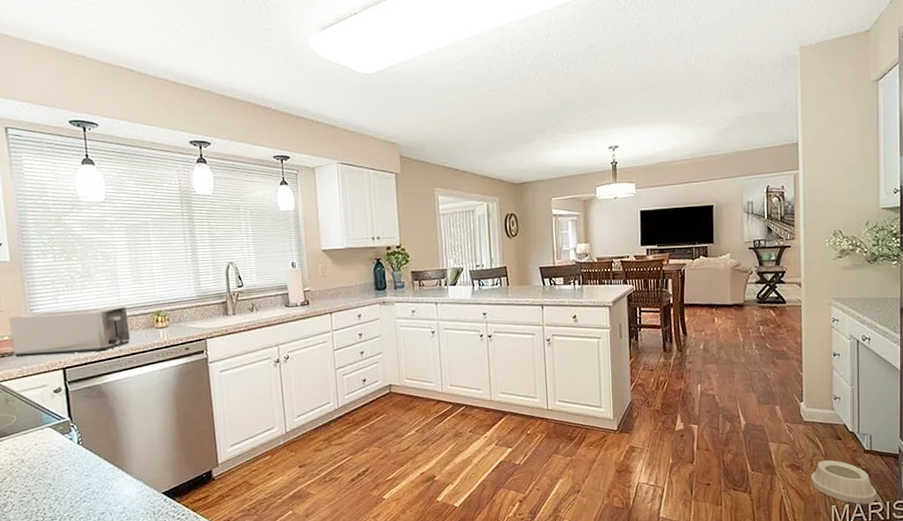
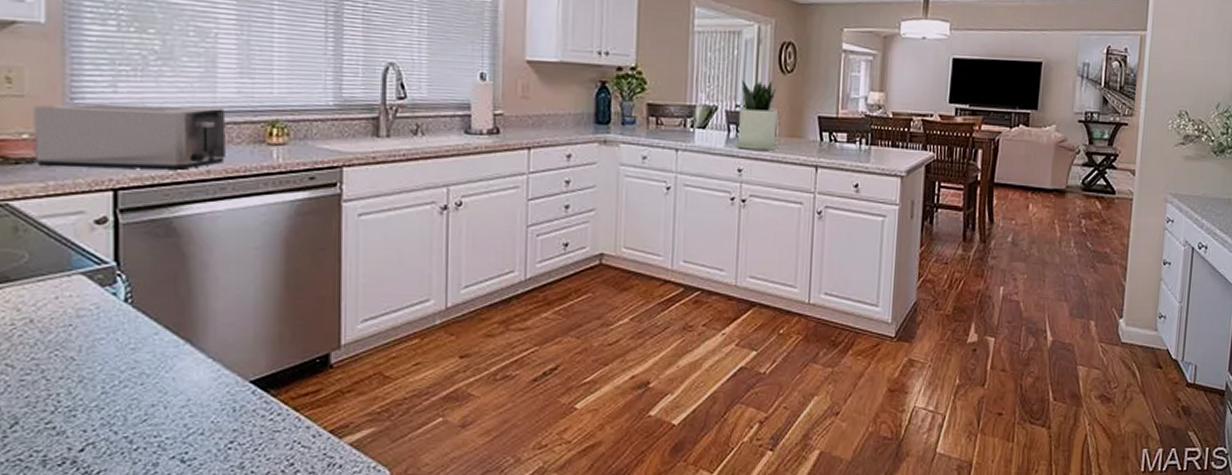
planter: none [478,244,513,298] -> present [734,80,780,151]
pet bowl: present [810,460,877,505] -> none [1121,392,1196,450]

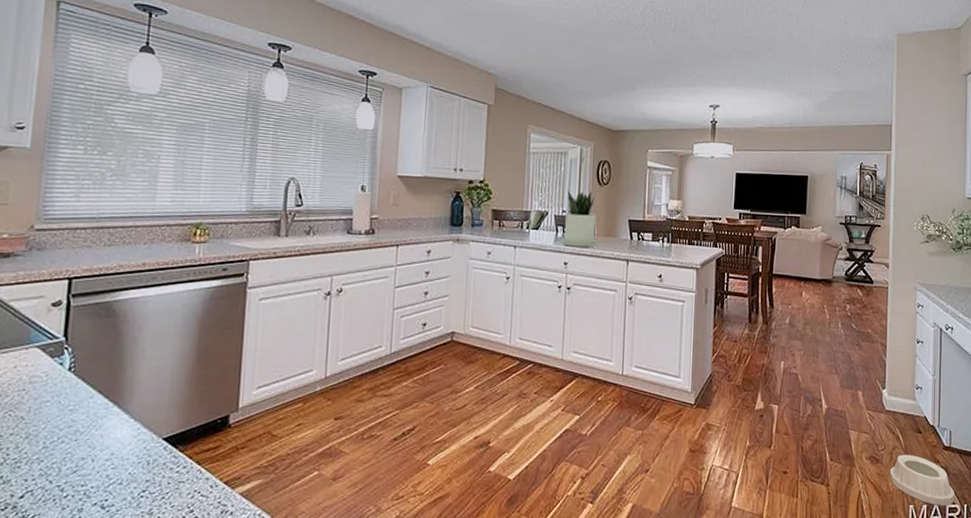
toaster: present [33,103,226,170] -> none [10,210,162,263]
pet bowl: none [1121,392,1196,450] -> present [889,454,955,506]

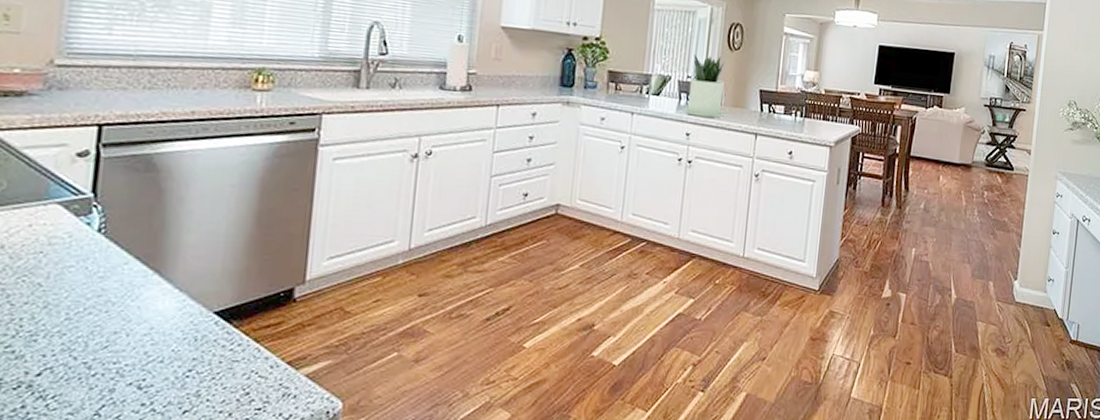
pet bowl: present [889,454,955,506] -> none [1014,347,1078,400]

